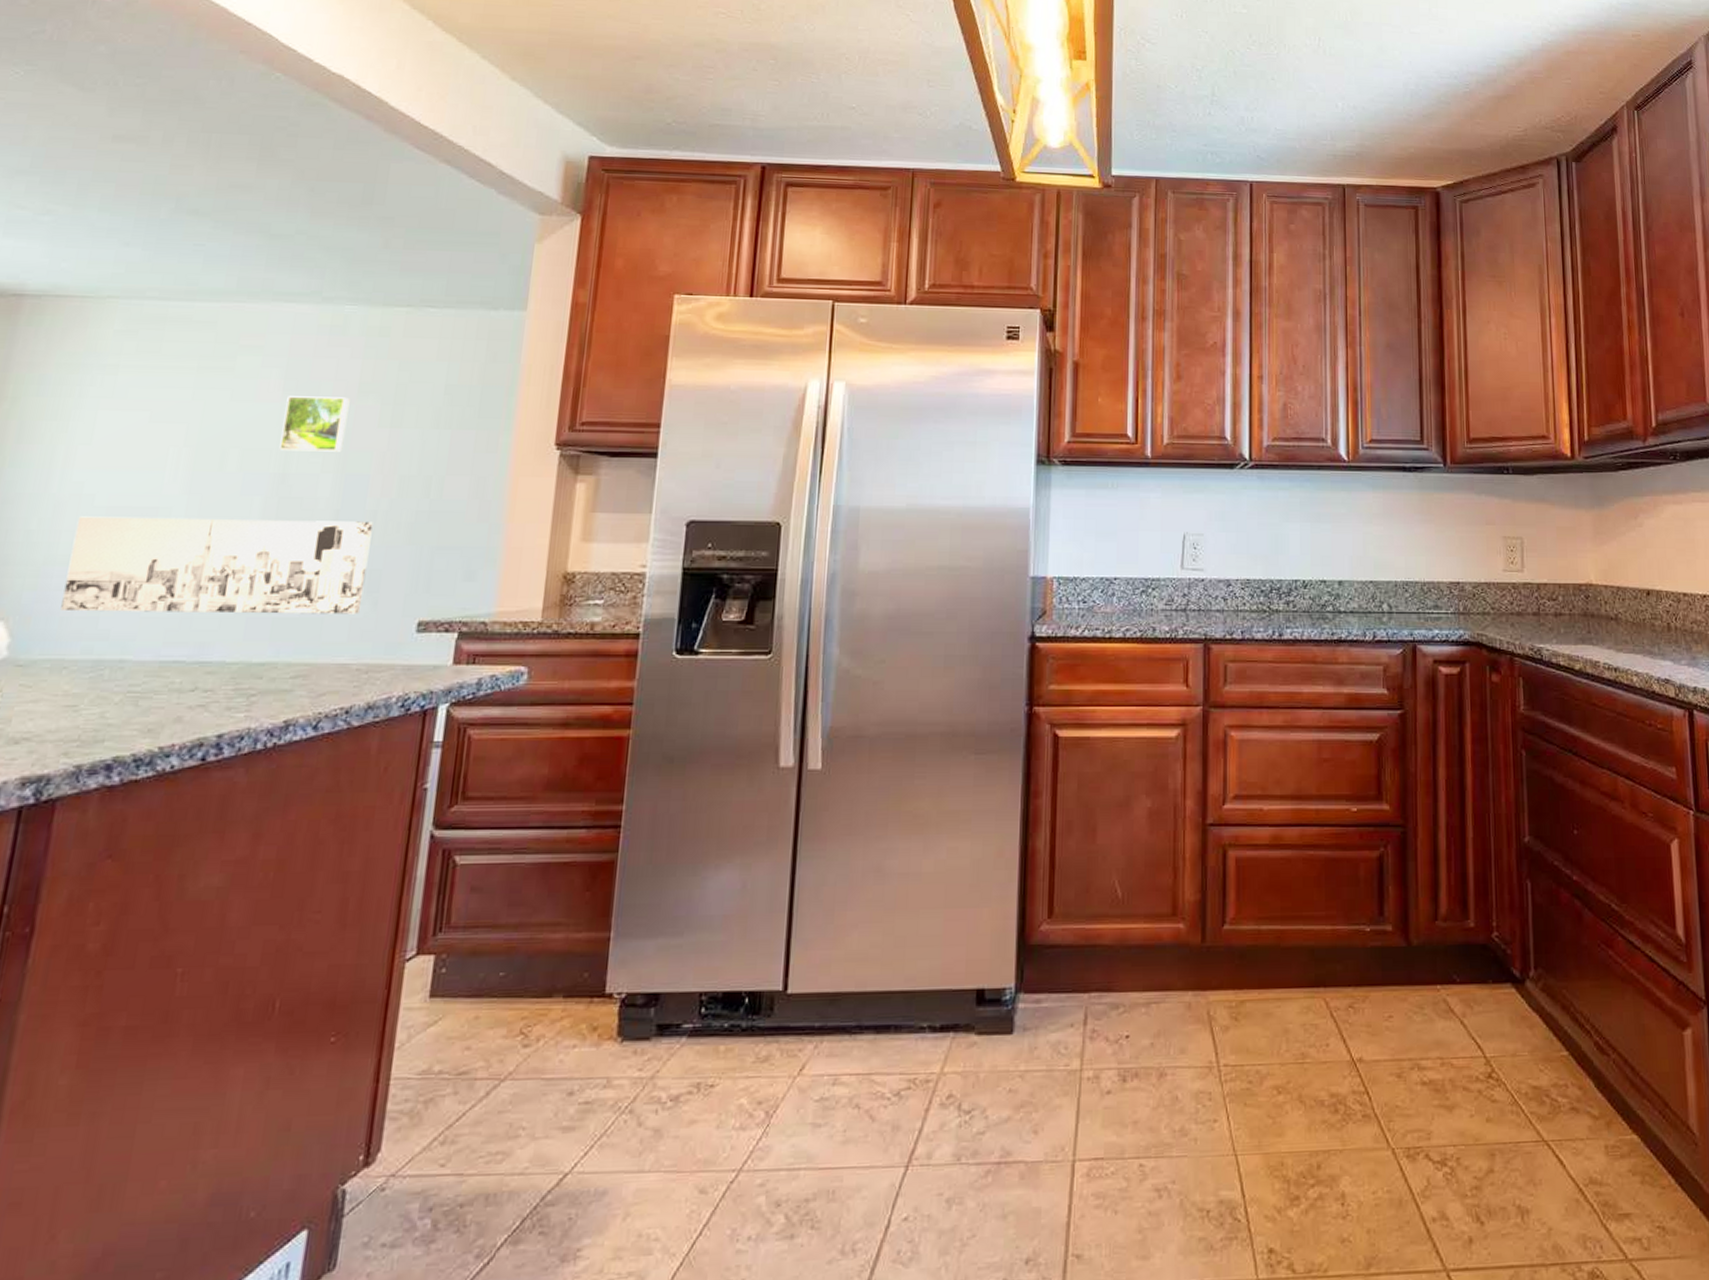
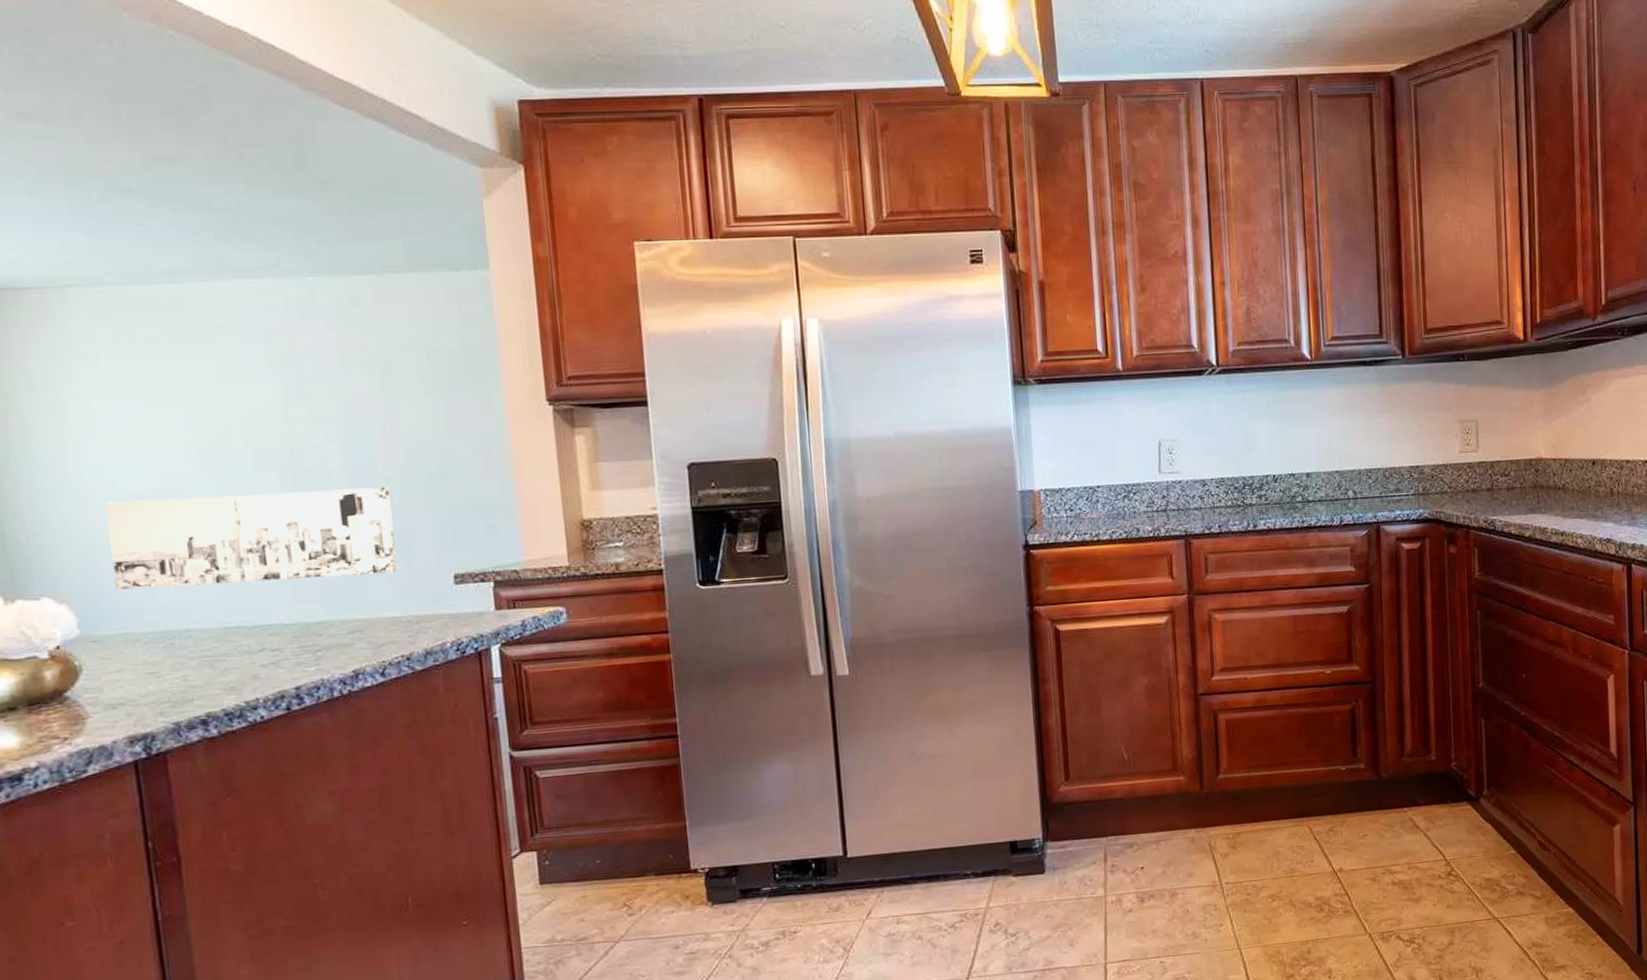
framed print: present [279,396,350,452] -> none [274,369,342,426]

